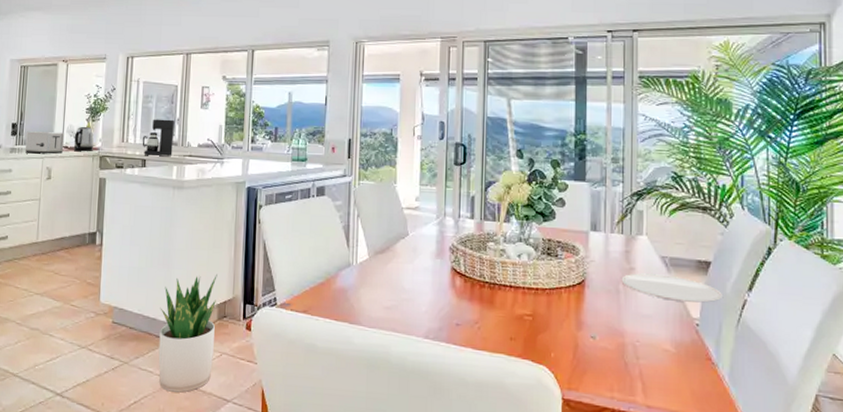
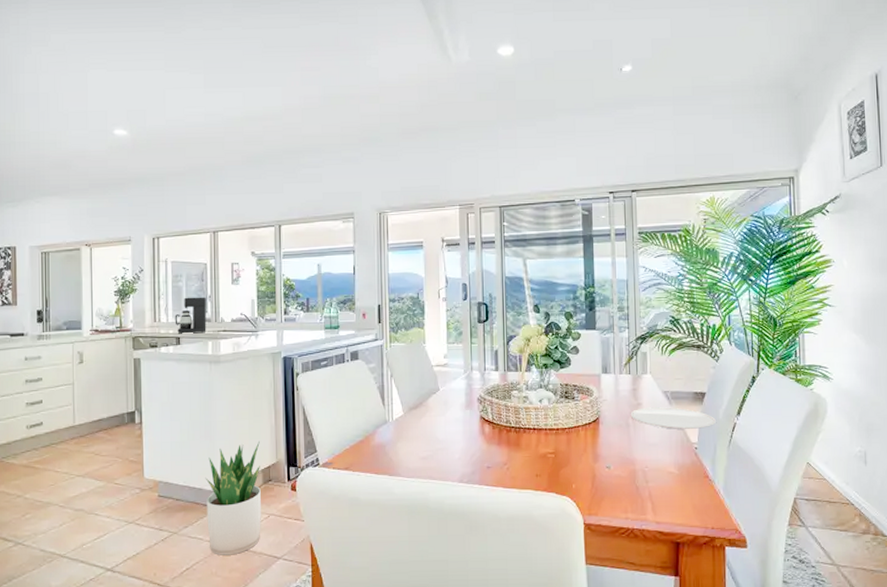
toaster: present [25,131,65,155] -> none [53,315,94,340]
kettle: present [73,126,94,152] -> none [104,308,125,334]

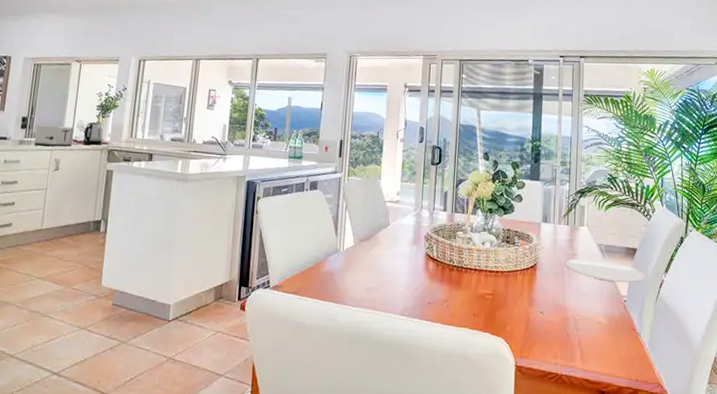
toaster: none [53,315,94,340] -> present [33,125,75,148]
kettle: none [104,308,125,334] -> present [82,122,103,146]
coffee maker: present [174,297,207,334] -> none [149,117,182,152]
planter: present [205,441,262,556] -> none [155,259,216,369]

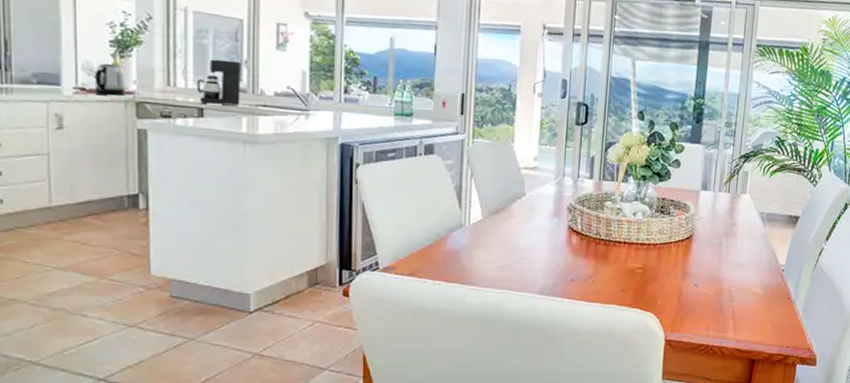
toaster: present [33,125,75,148] -> none [16,66,80,98]
coffee maker: none [149,117,182,152] -> present [196,59,241,106]
plate: present [566,258,645,283] -> none [724,227,805,252]

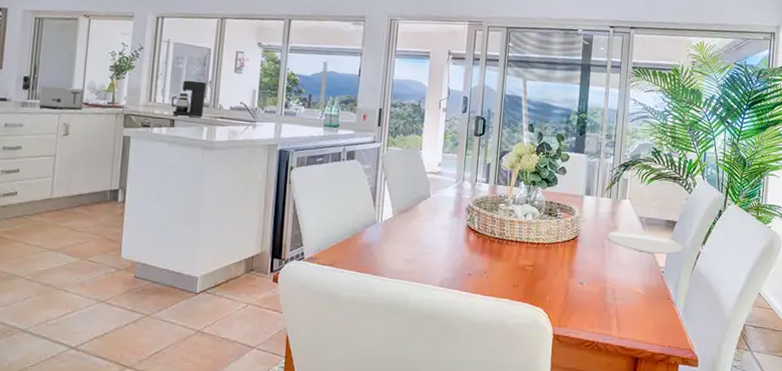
toaster: none [16,66,80,98] -> present [38,85,85,111]
kettle: present [94,63,125,97] -> none [94,83,118,110]
plate: none [724,227,805,252] -> present [607,230,683,254]

